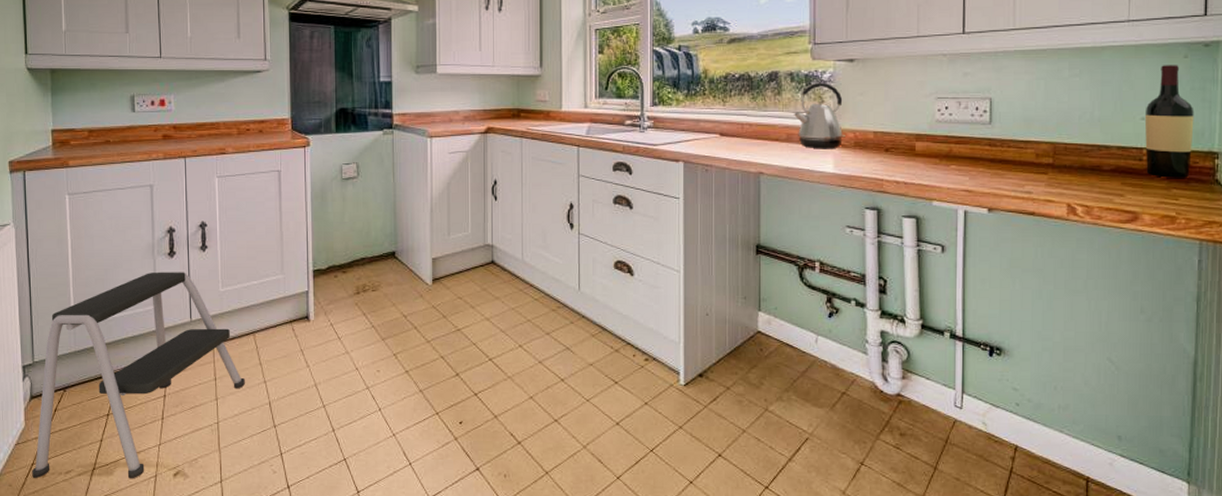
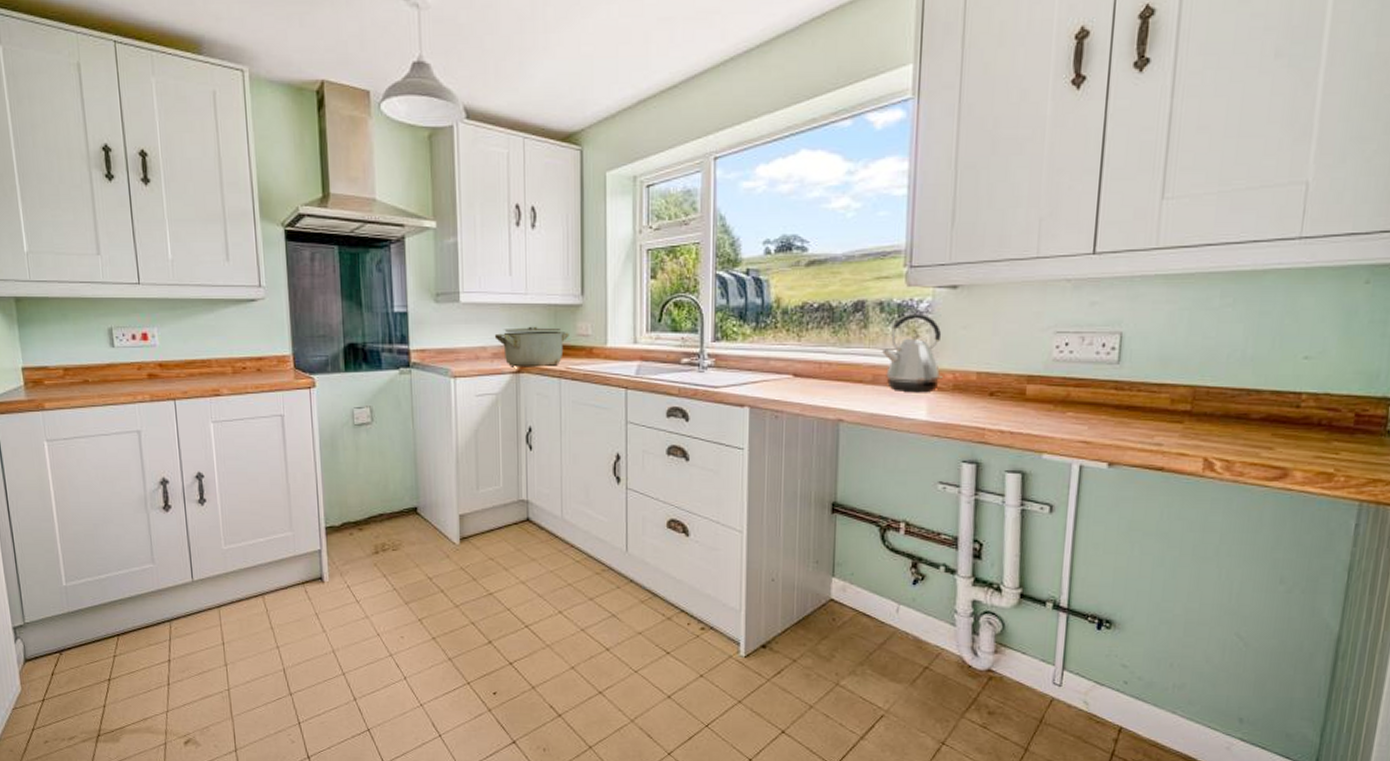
step stool: present [32,271,245,479] -> none [33,527,256,747]
cooking pot: none [466,93,530,129] -> present [494,326,569,367]
wine bottle: present [1144,65,1194,179] -> none [1303,292,1371,430]

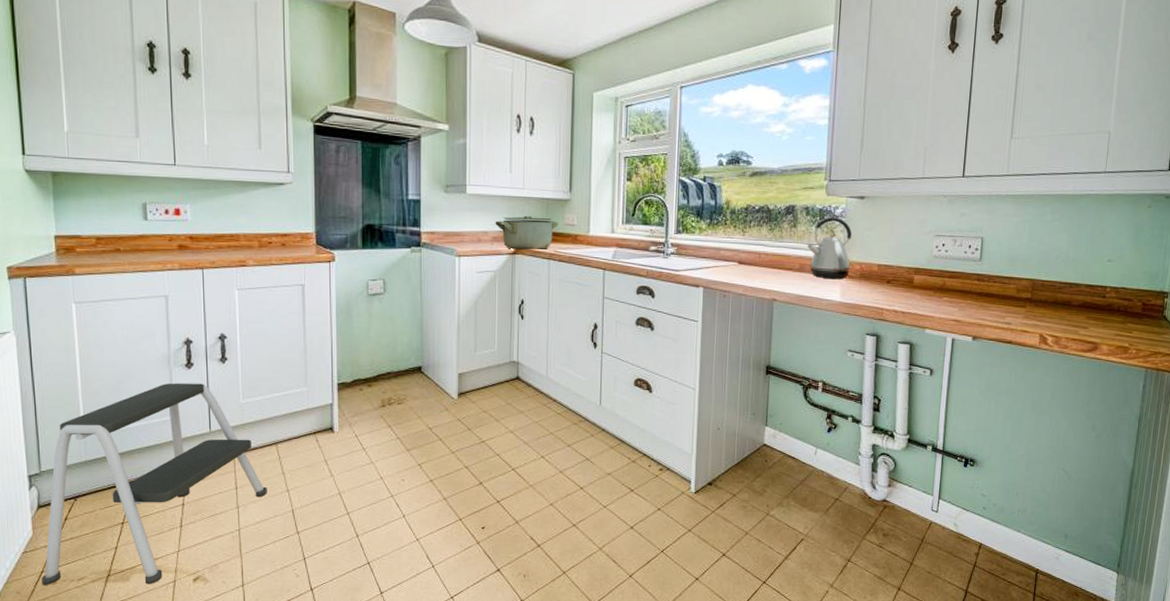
step stool: none [33,527,256,747] -> present [41,383,267,585]

